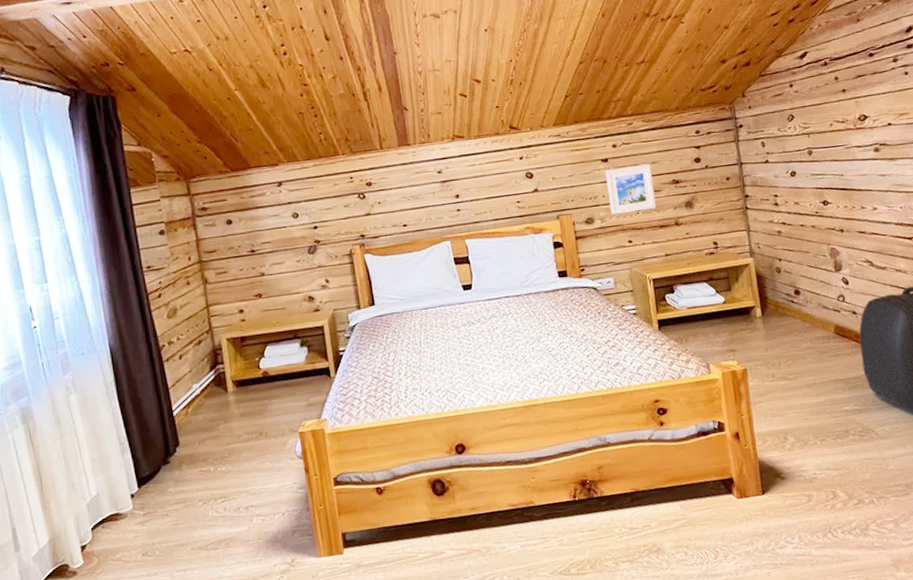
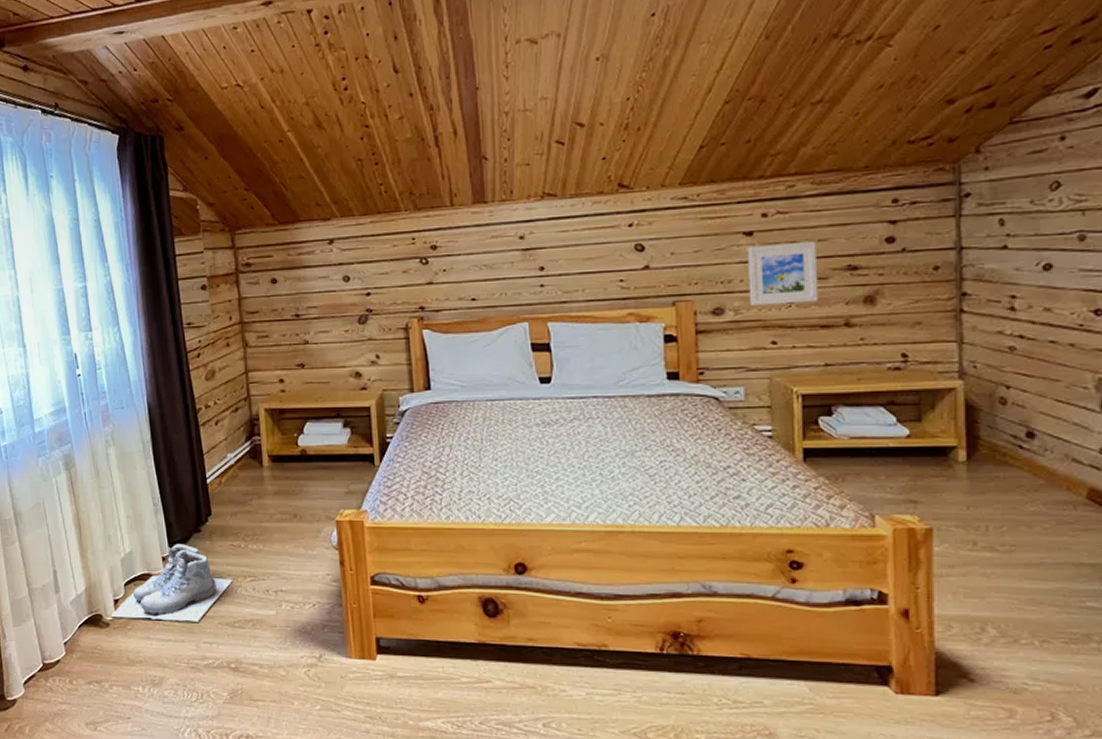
boots: none [77,477,204,565] -> present [110,544,233,622]

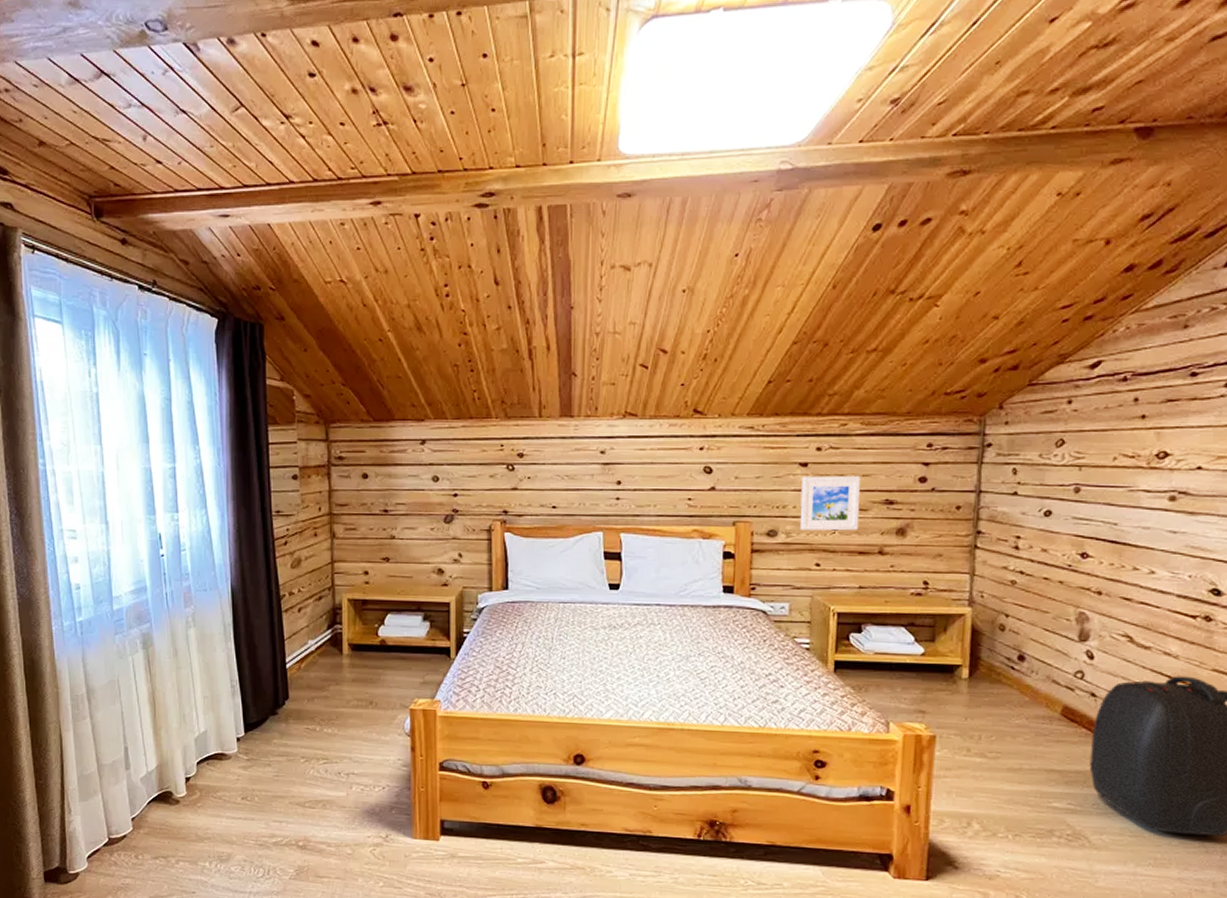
boots: present [110,544,233,622] -> none [181,725,306,801]

